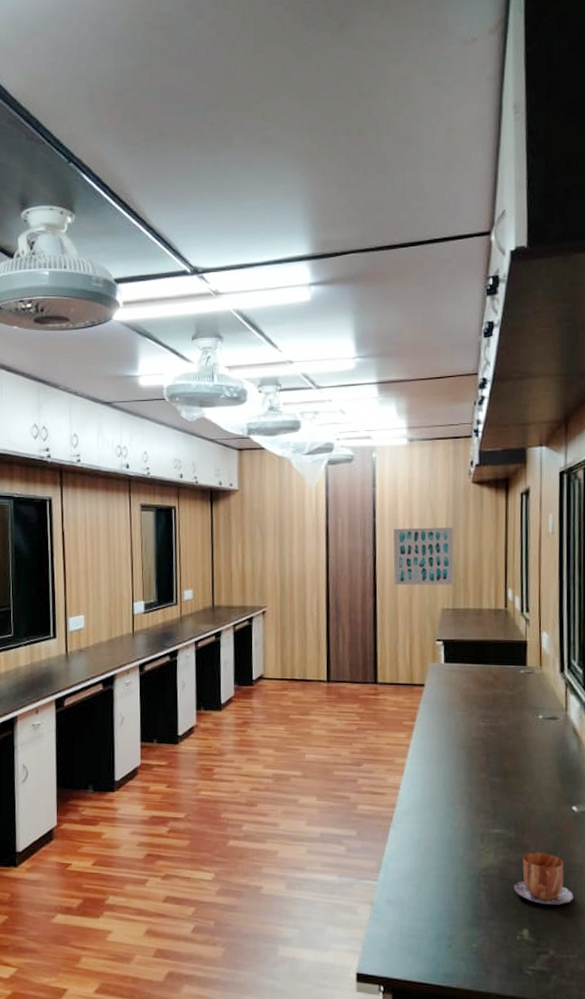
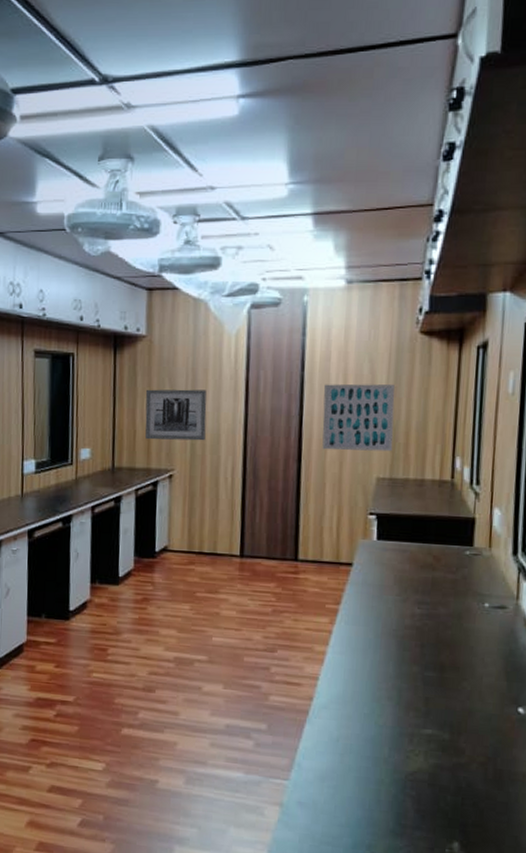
wall art: none [239,536,293,581] -> present [145,389,207,441]
mug: present [514,852,574,905] -> none [445,757,514,817]

